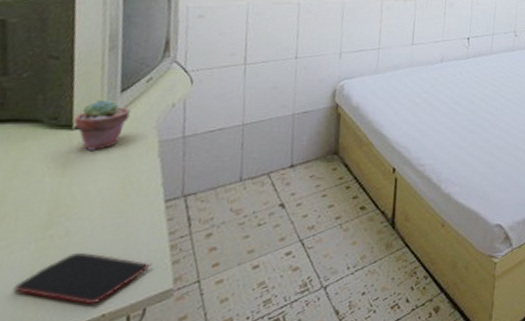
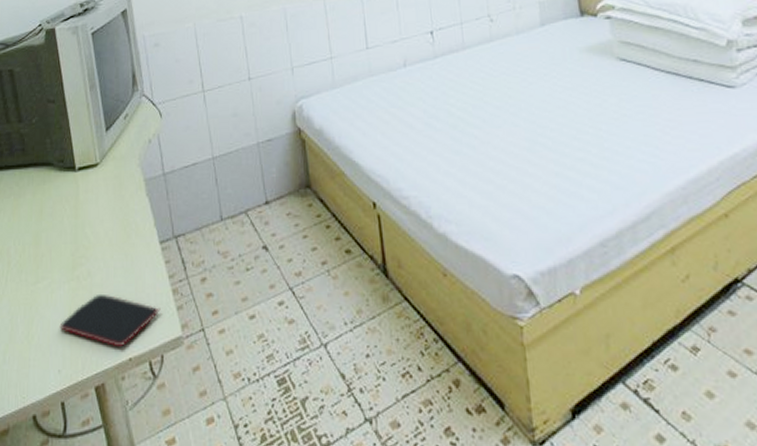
potted succulent: present [74,100,131,152] -> none [76,139,117,193]

